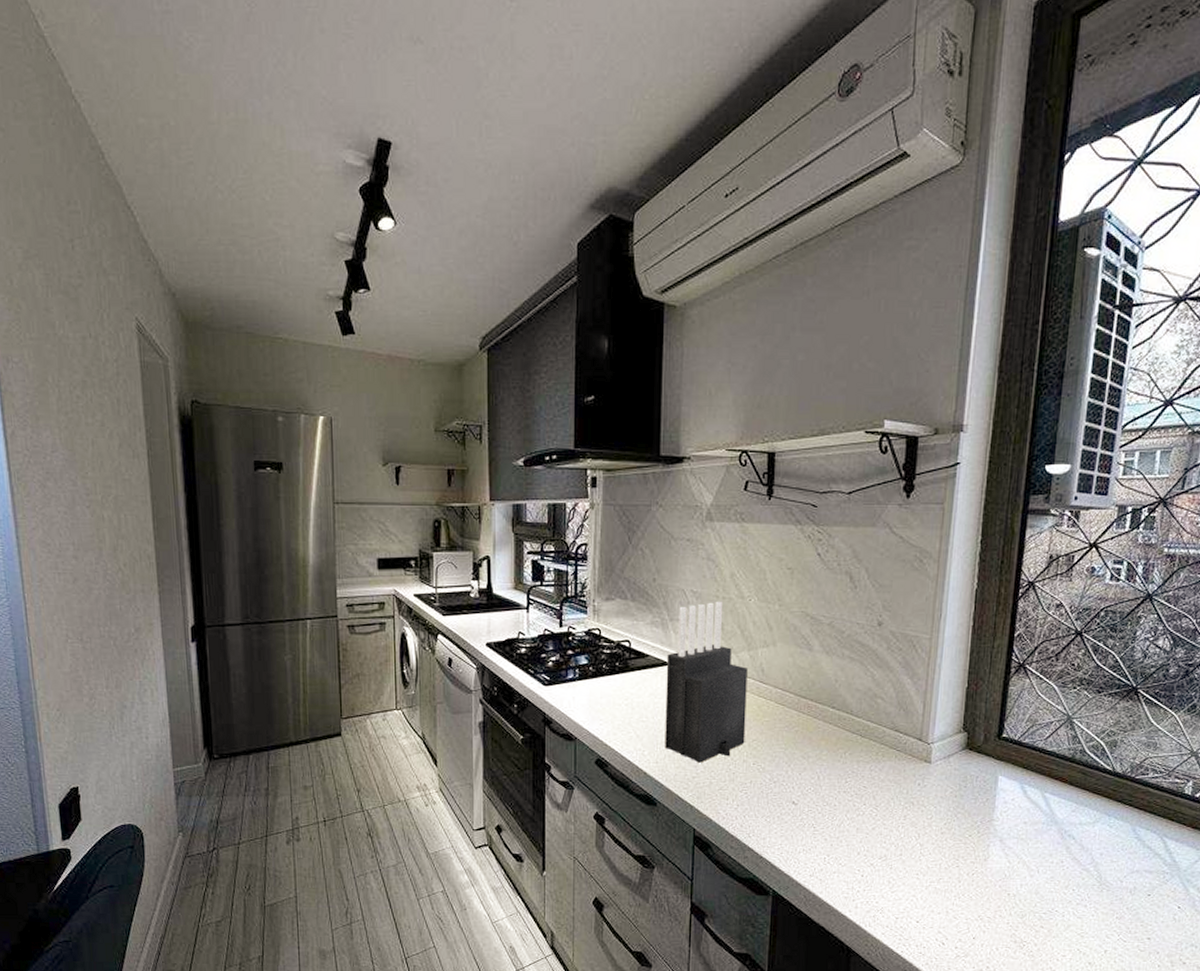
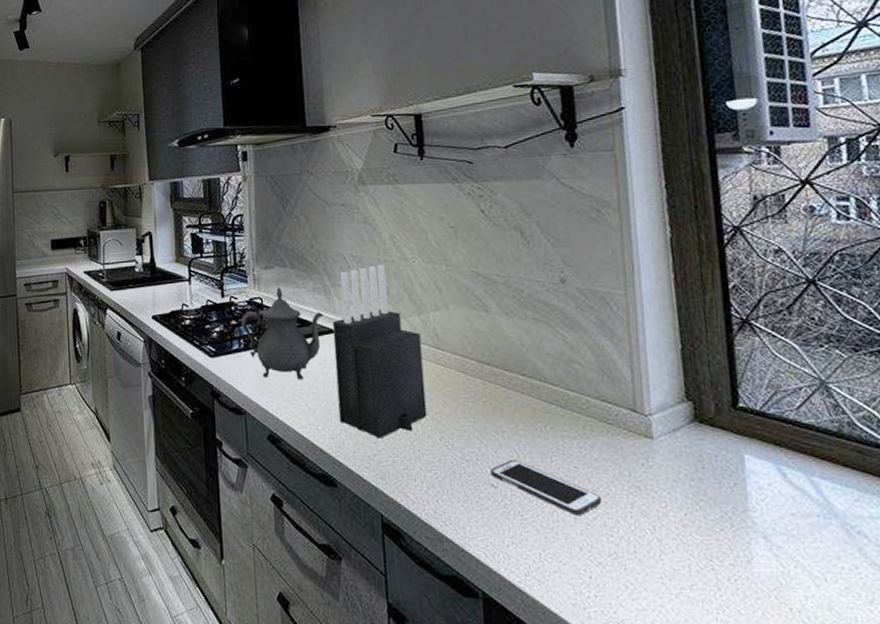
teapot: none [577,619,660,709] -> present [241,287,324,380]
cell phone: none [793,780,882,827] -> present [490,459,602,517]

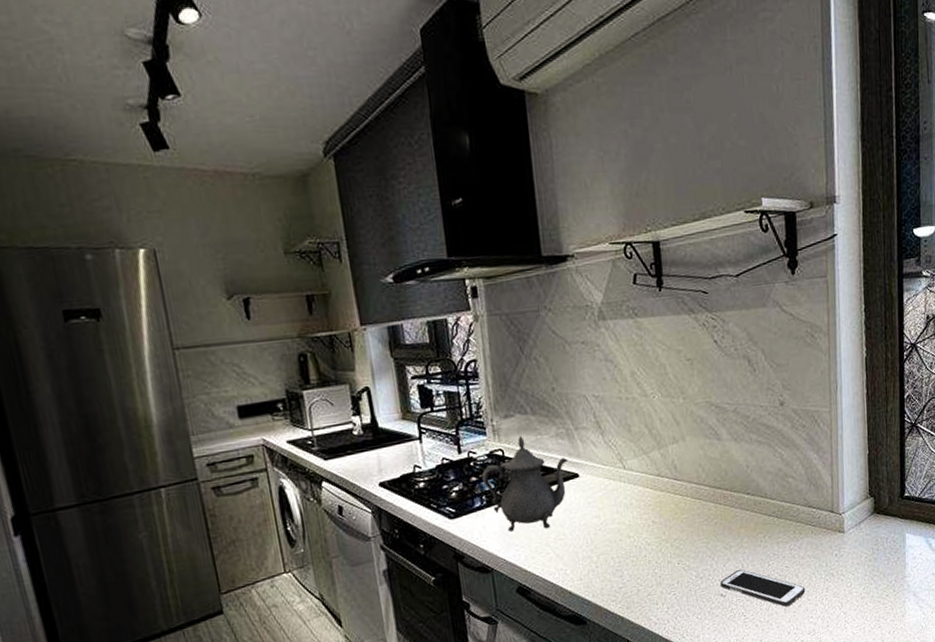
knife block: present [332,264,428,439] -> none [576,402,667,573]

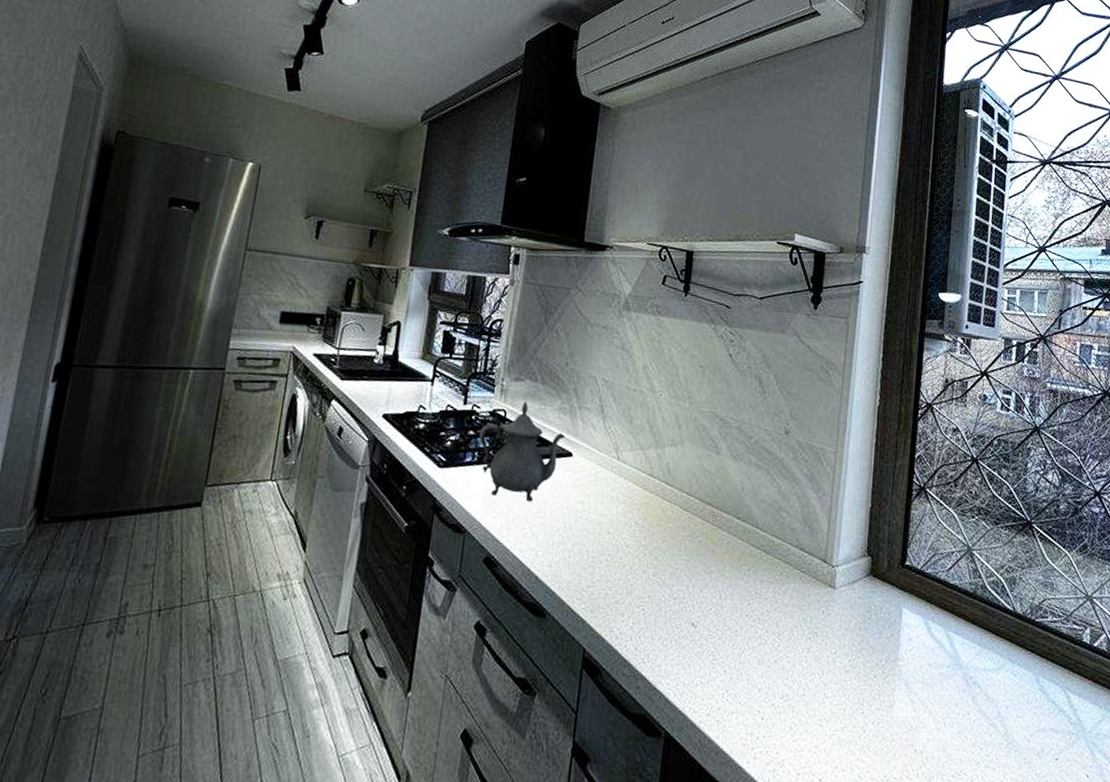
cell phone: present [720,569,806,608] -> none [693,599,785,659]

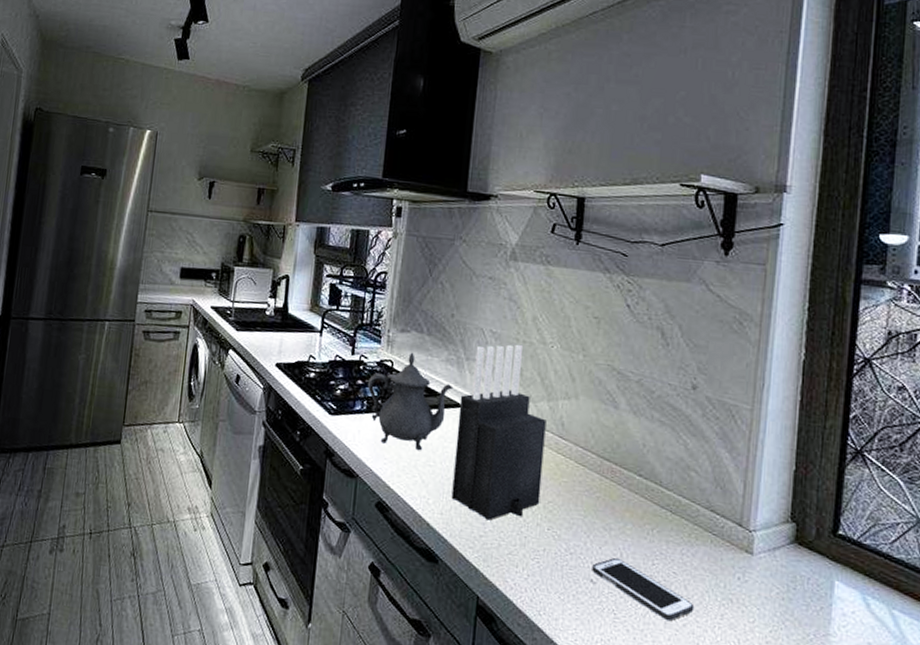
knife block: none [560,392,654,570] -> present [451,344,546,520]
cell phone: none [693,599,785,659] -> present [592,557,695,622]

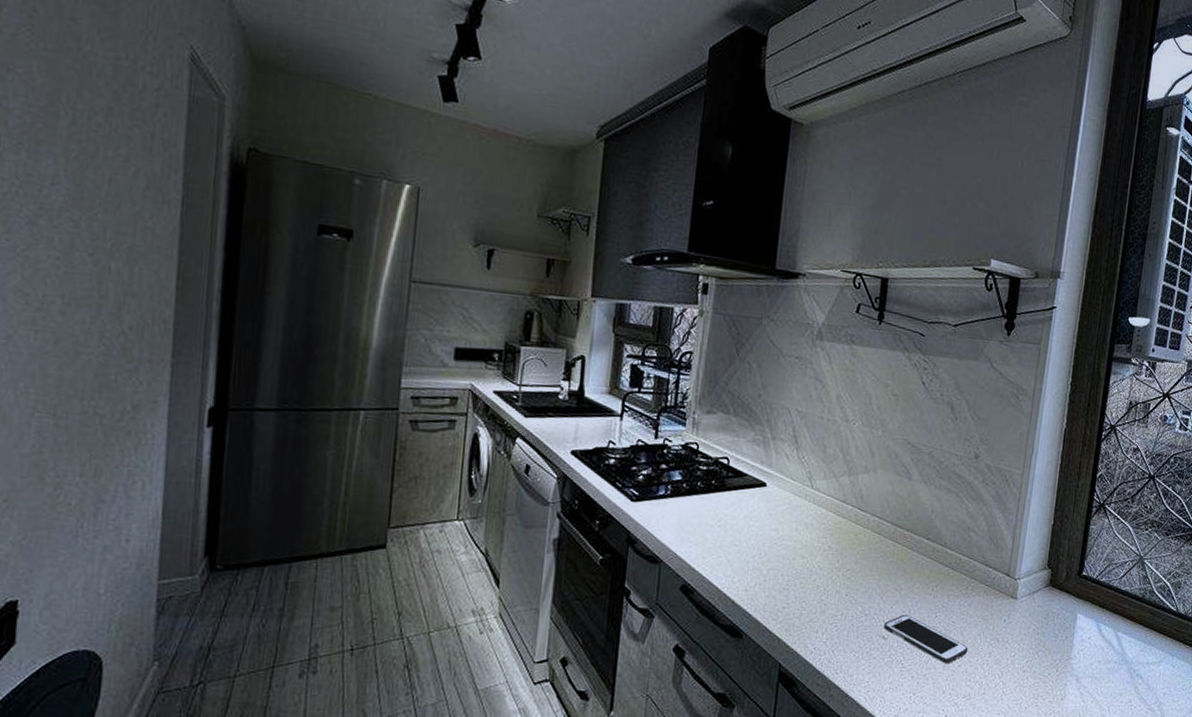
teapot: present [367,352,454,451] -> none [671,434,759,532]
knife block: present [451,344,546,520] -> none [756,422,847,592]

